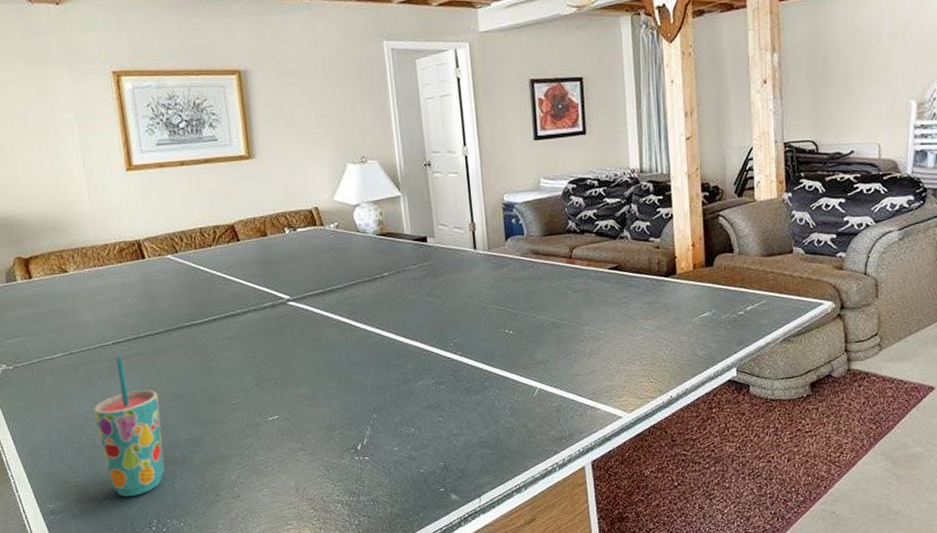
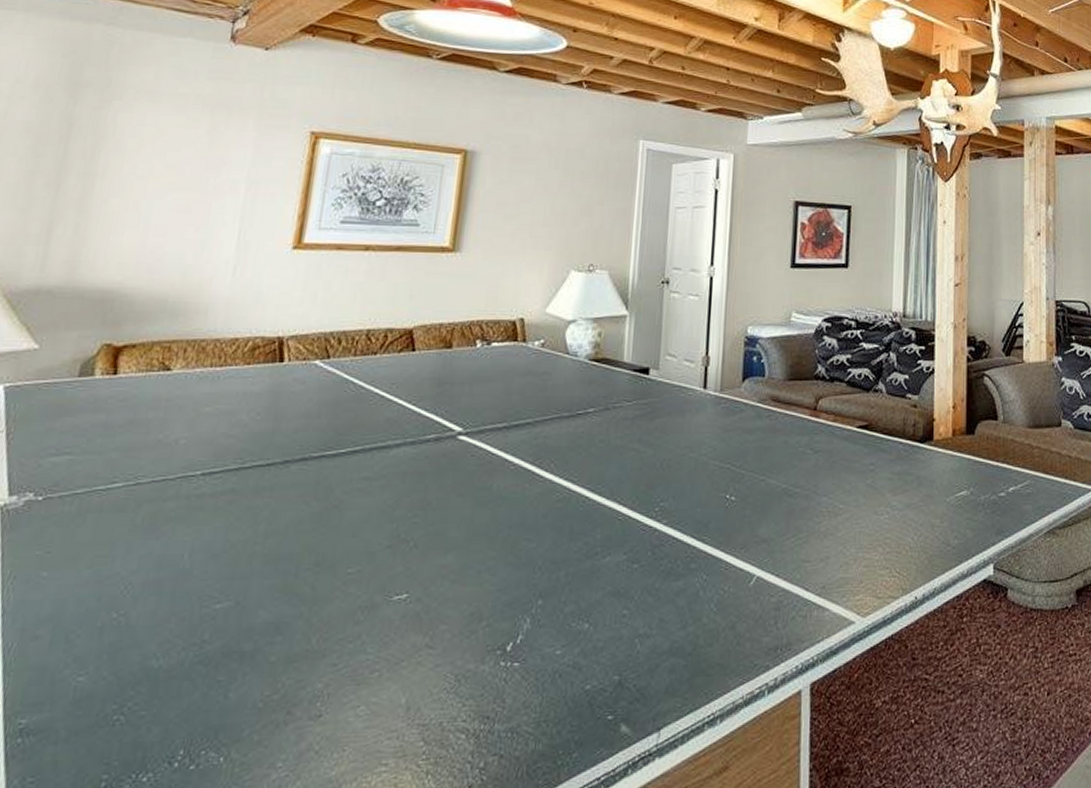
cup: present [94,357,164,497] -> none [131,494,245,710]

